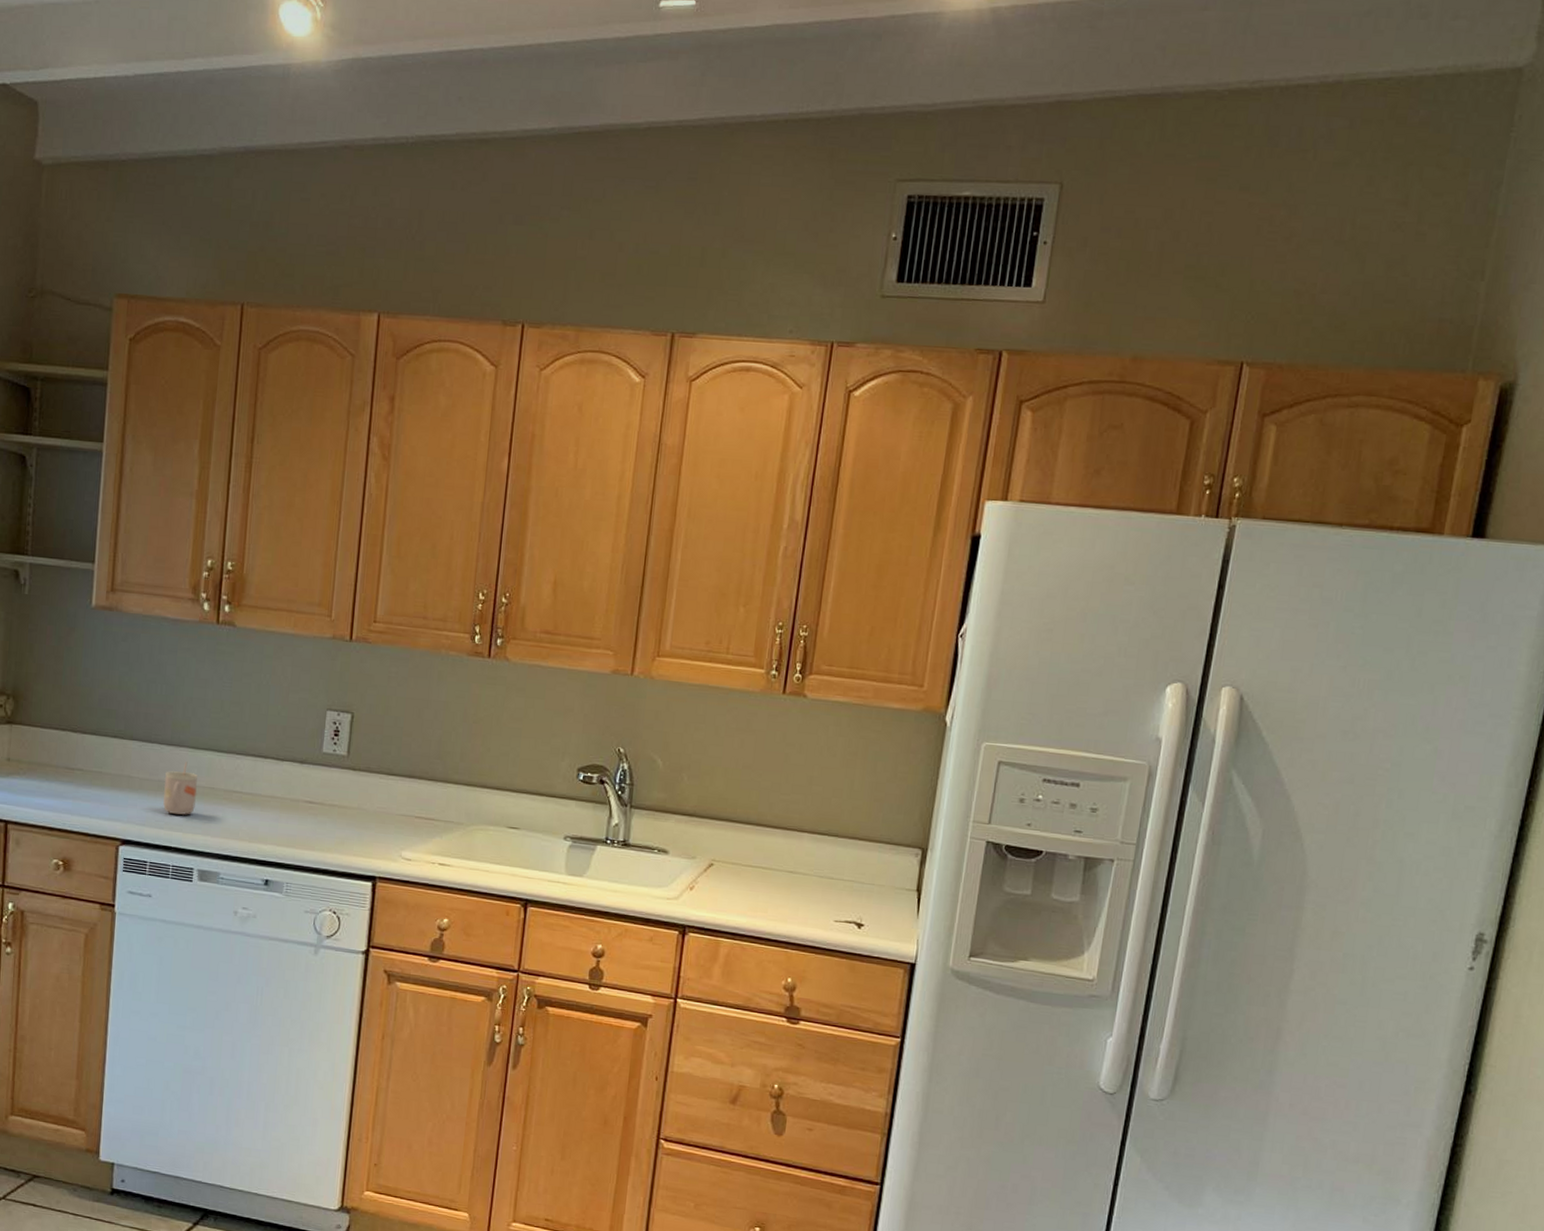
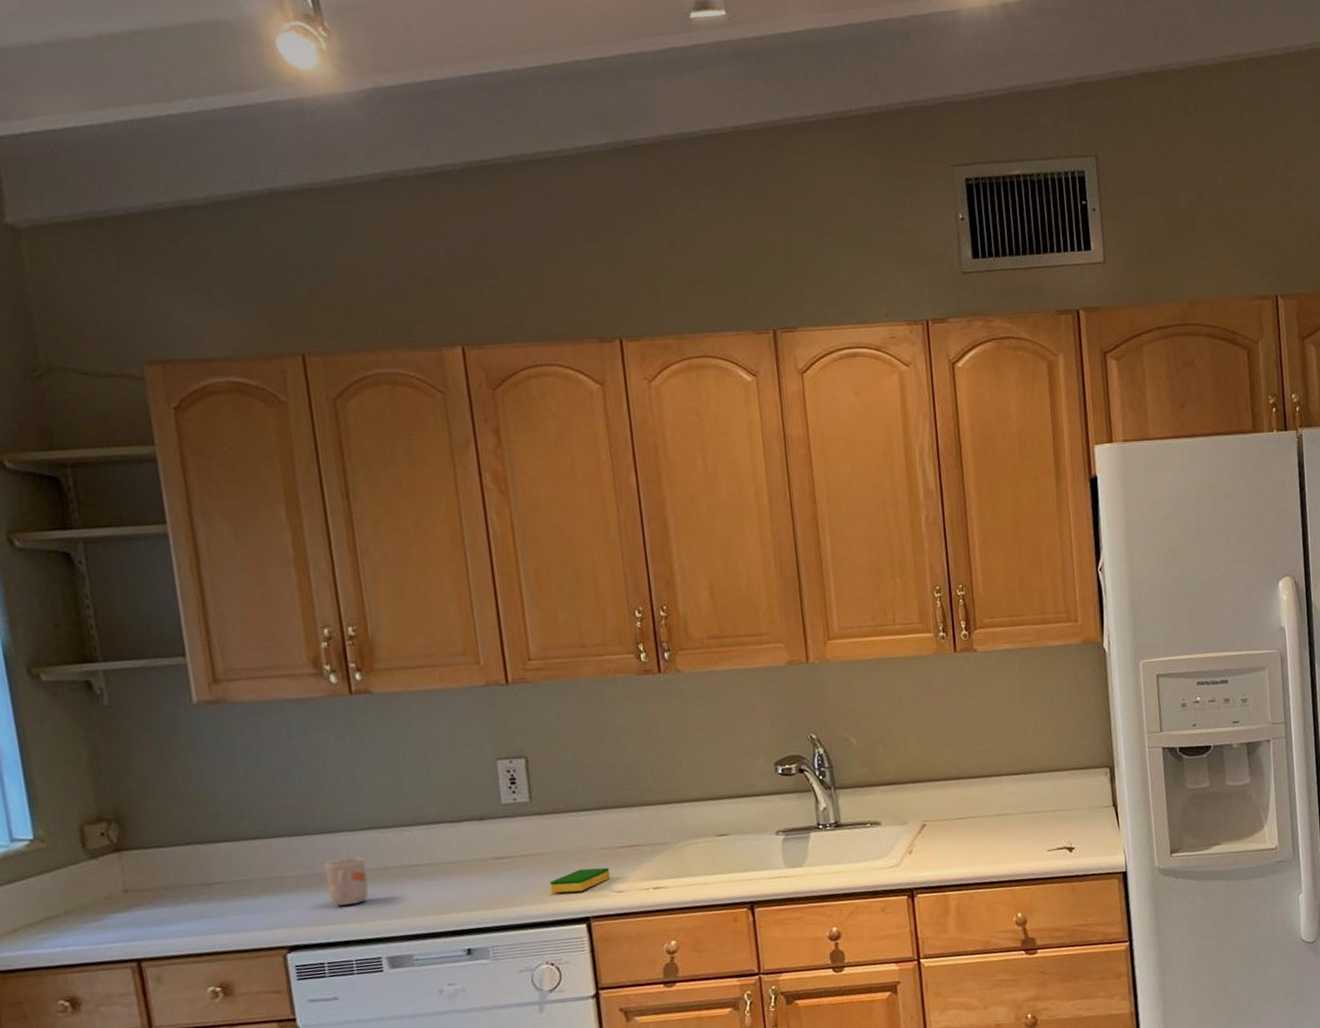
dish sponge: none [347,829,404,852] -> present [549,867,611,893]

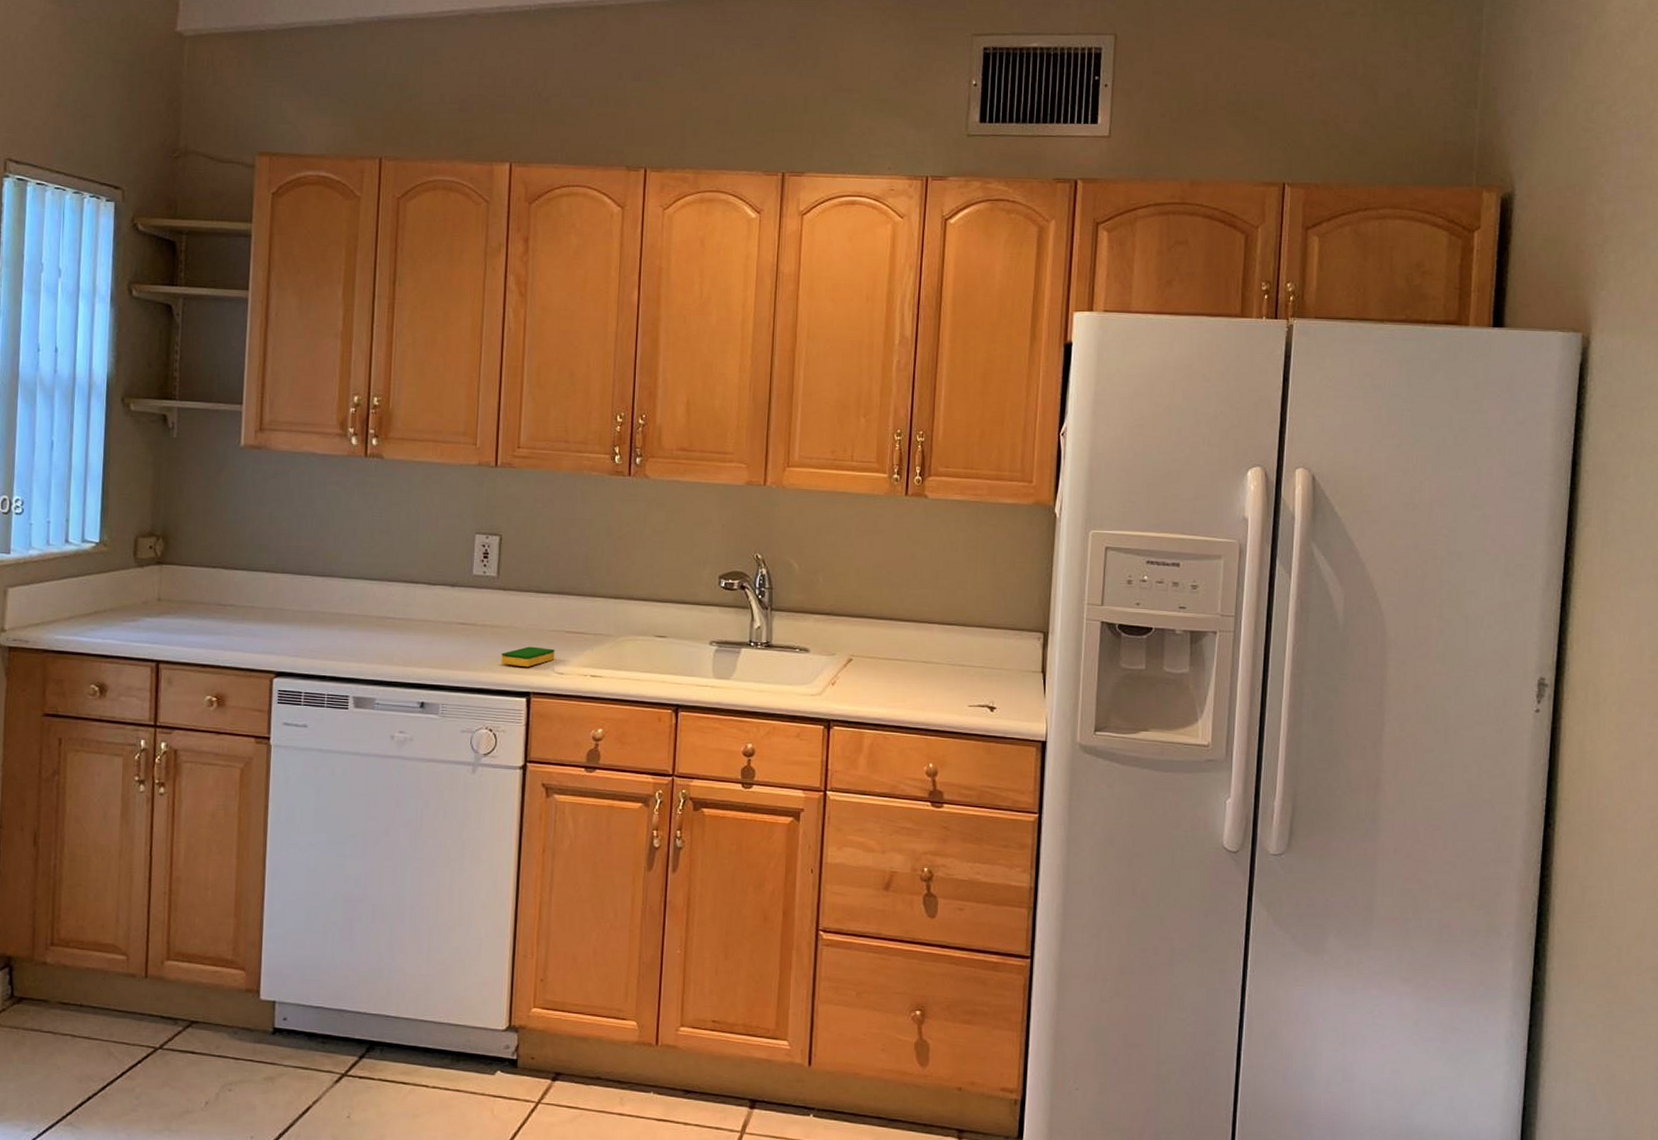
mug: present [324,846,368,906] -> none [316,591,350,645]

